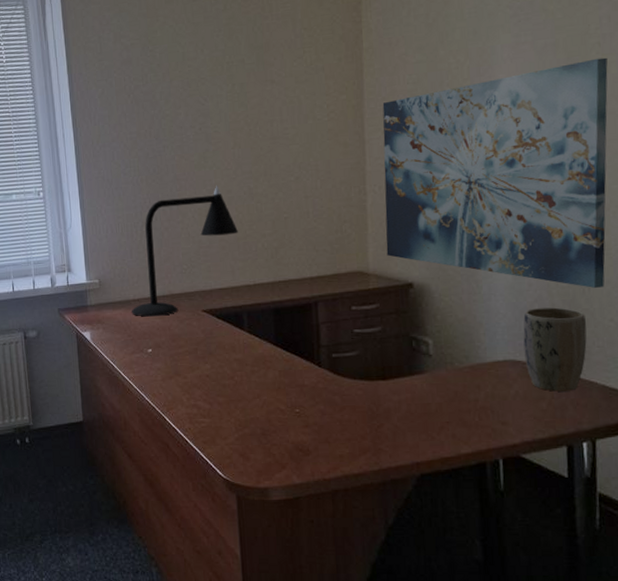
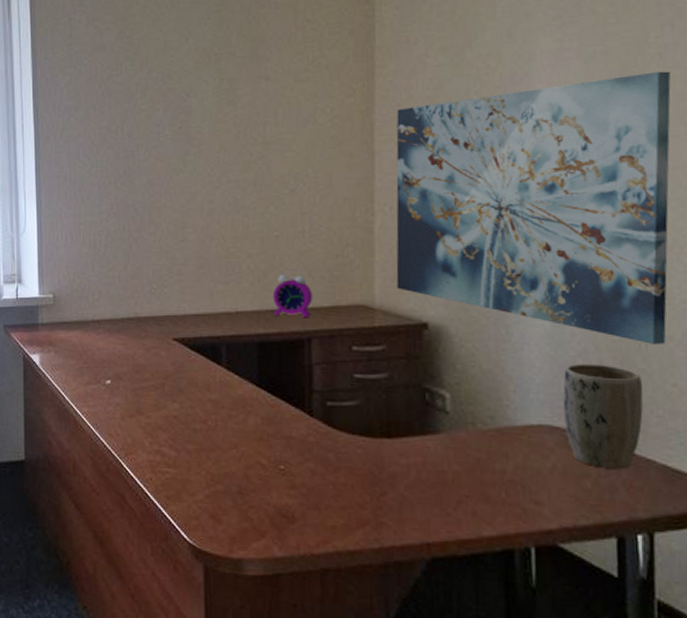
desk lamp: present [132,185,238,317] -> none [90,193,219,342]
alarm clock: none [284,245,318,286] -> present [272,269,313,318]

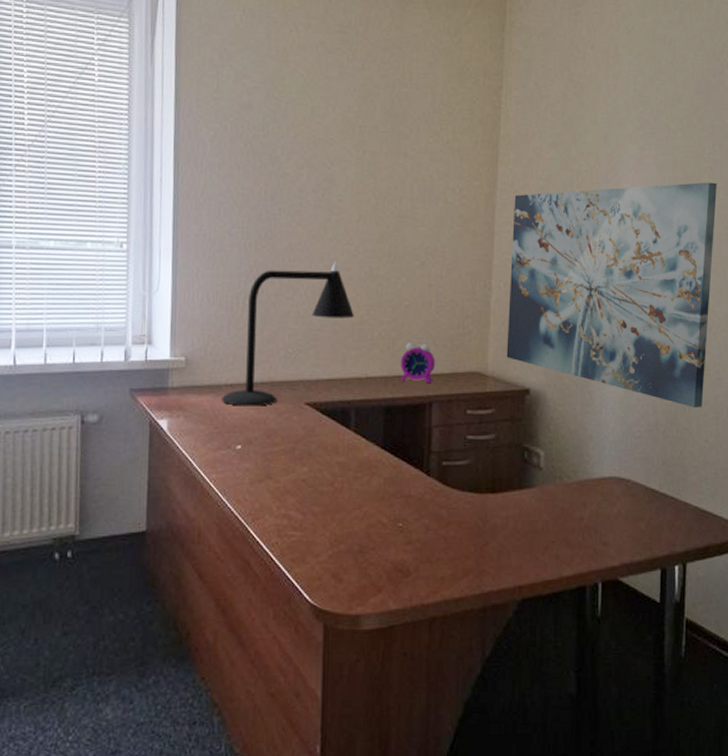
desk lamp: none [90,193,219,342] -> present [222,260,354,406]
plant pot: present [563,364,643,469] -> none [628,424,684,512]

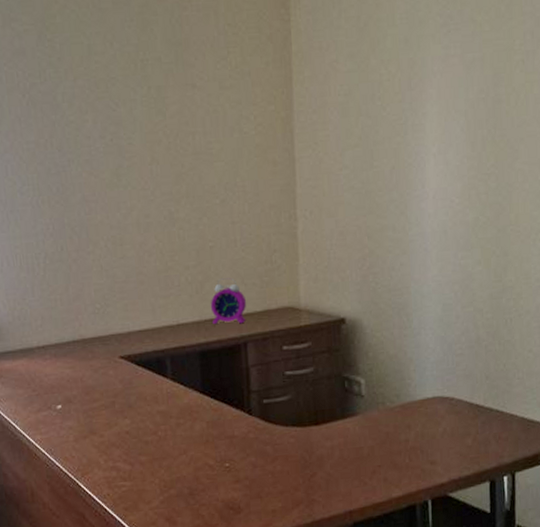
desk lamp: present [222,260,354,406] -> none [36,208,158,367]
wall art: present [506,182,717,407] -> none [313,76,531,319]

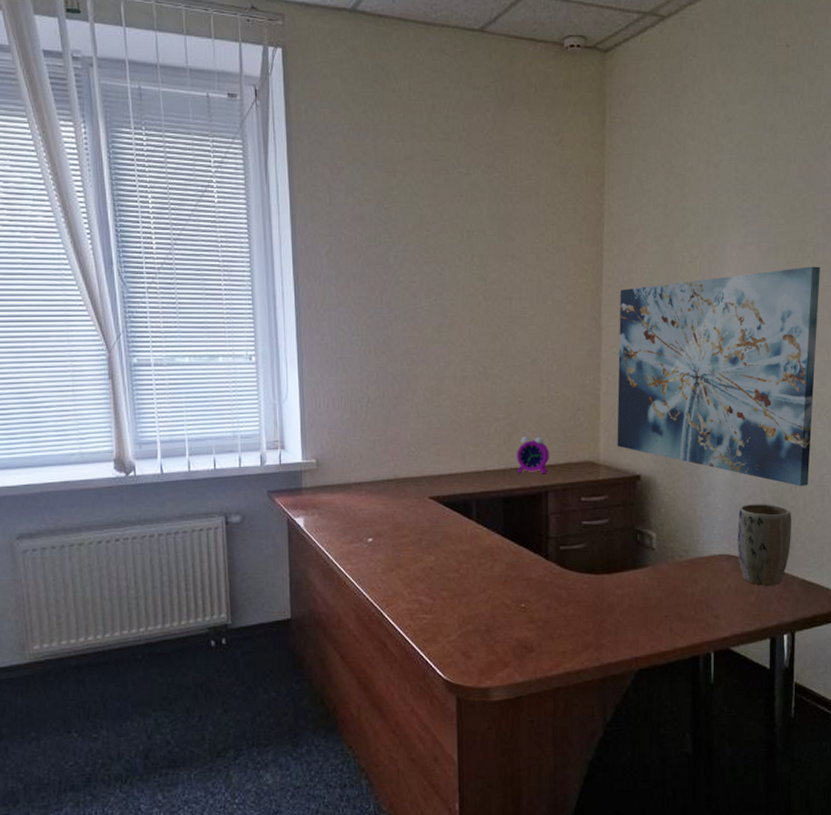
wall art: none [313,76,531,319] -> present [617,266,820,486]
plant pot: none [451,340,508,427] -> present [737,504,791,586]

